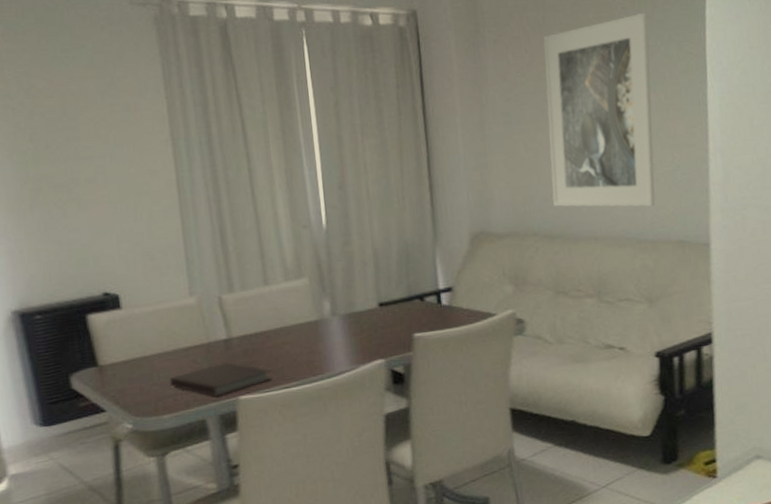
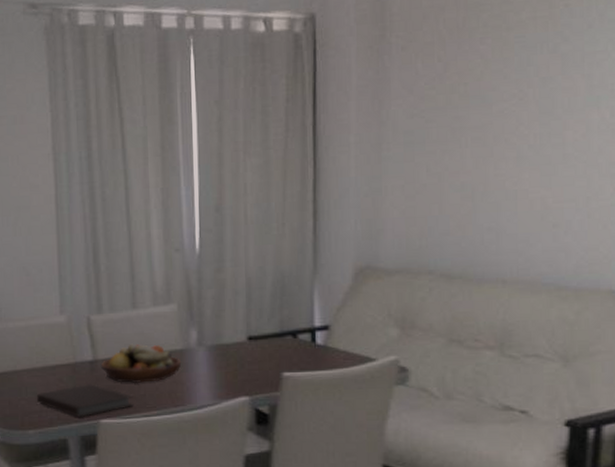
fruit bowl: none [235,318,317,359] -> present [100,343,182,384]
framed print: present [543,12,656,208] -> none [455,10,599,248]

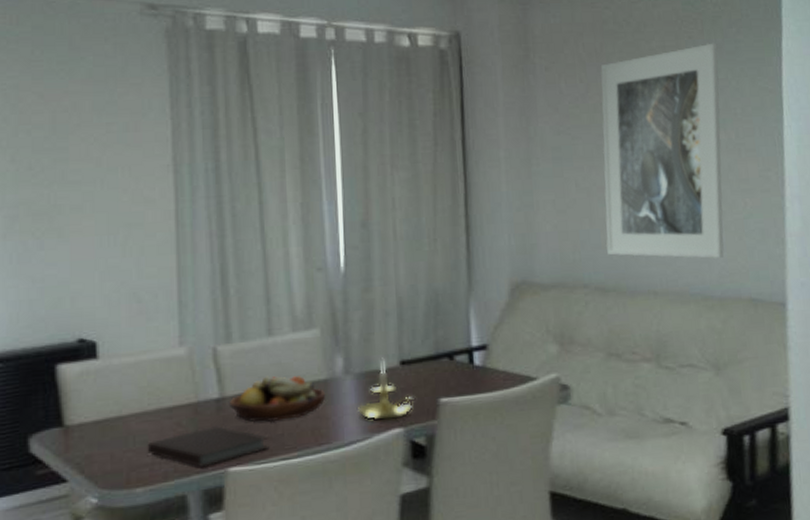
candle holder: none [208,333,258,388] -> present [357,357,413,421]
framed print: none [455,10,599,248] -> present [600,43,724,259]

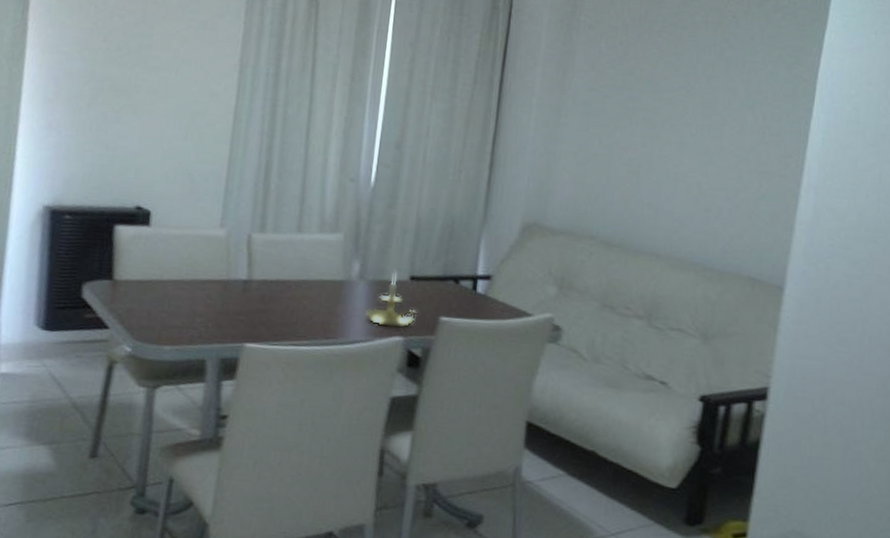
notebook: present [147,425,270,467] -> none [178,303,284,339]
fruit bowl: present [228,375,326,423] -> none [254,268,340,311]
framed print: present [600,43,724,259] -> none [618,24,760,234]

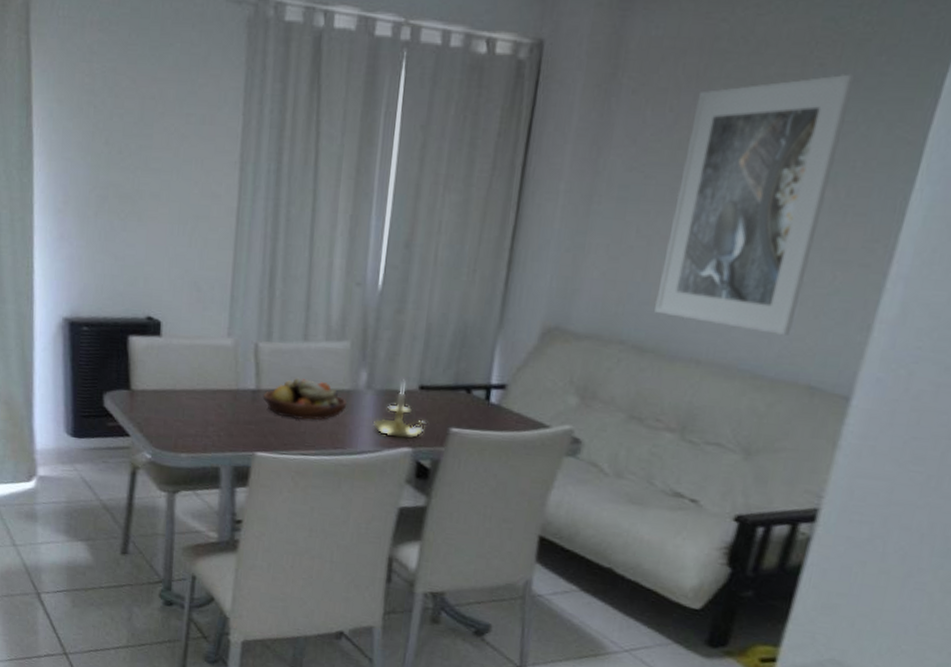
fruit bowl: none [254,268,340,311] -> present [262,377,347,420]
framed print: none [618,24,760,234] -> present [654,73,856,336]

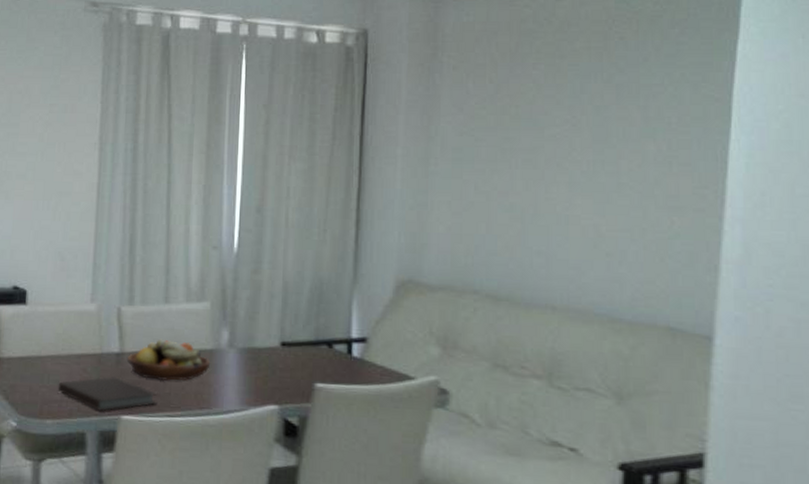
notebook: none [192,412,293,447] -> present [58,375,158,411]
candle holder: present [372,379,426,439] -> none [237,336,290,396]
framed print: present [654,73,856,336] -> none [503,44,655,280]

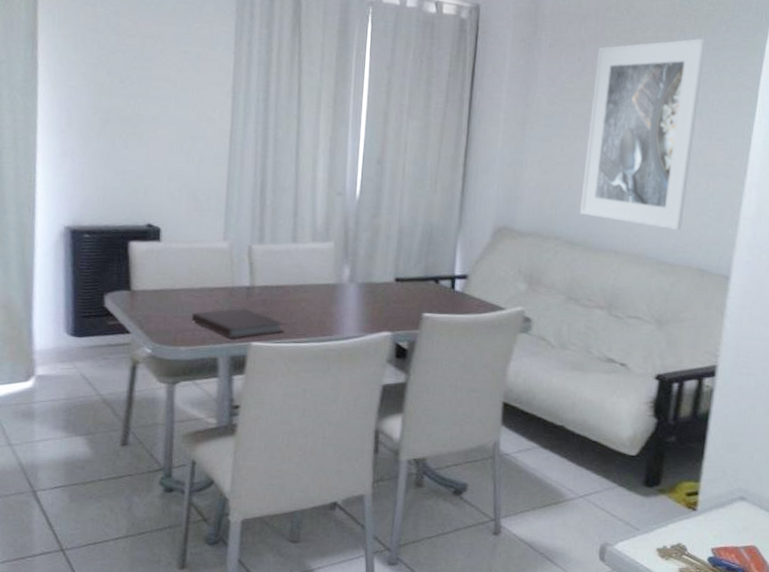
fruit bowl: present [126,339,211,382] -> none [256,274,333,312]
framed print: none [503,44,655,280] -> present [580,38,706,231]

